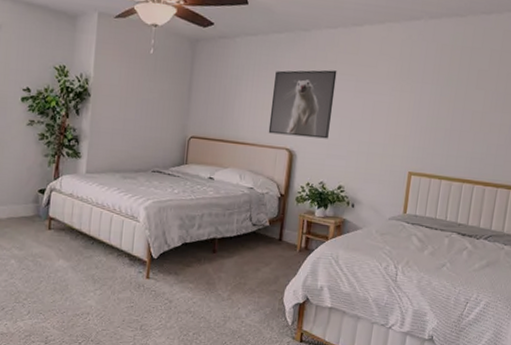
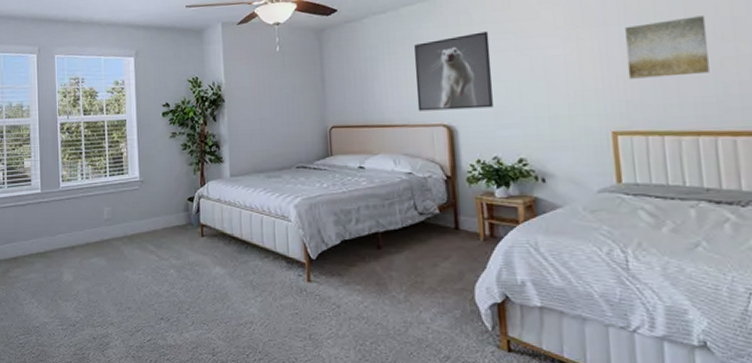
wall art: none [429,87,489,135] -> present [625,15,709,79]

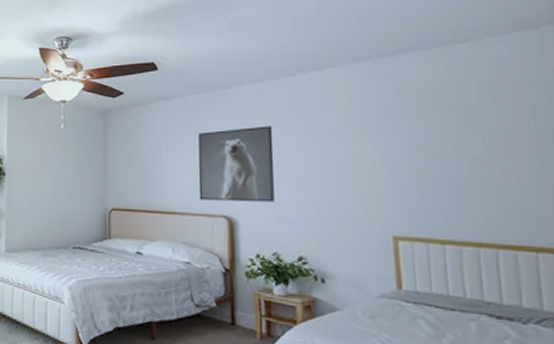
wall art: present [625,15,709,79] -> none [407,127,491,186]

